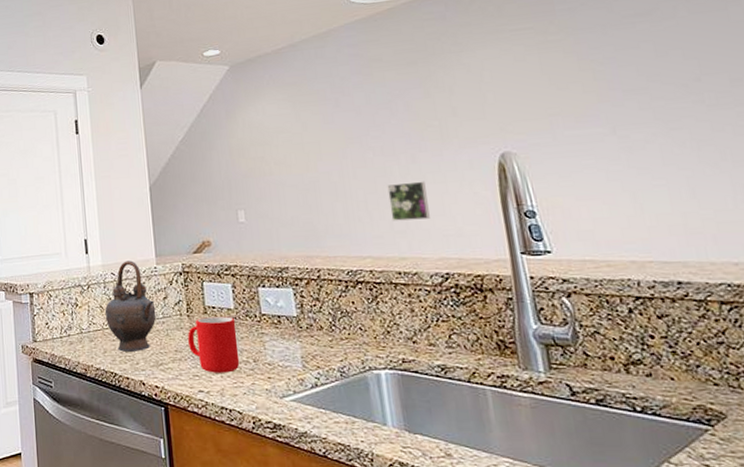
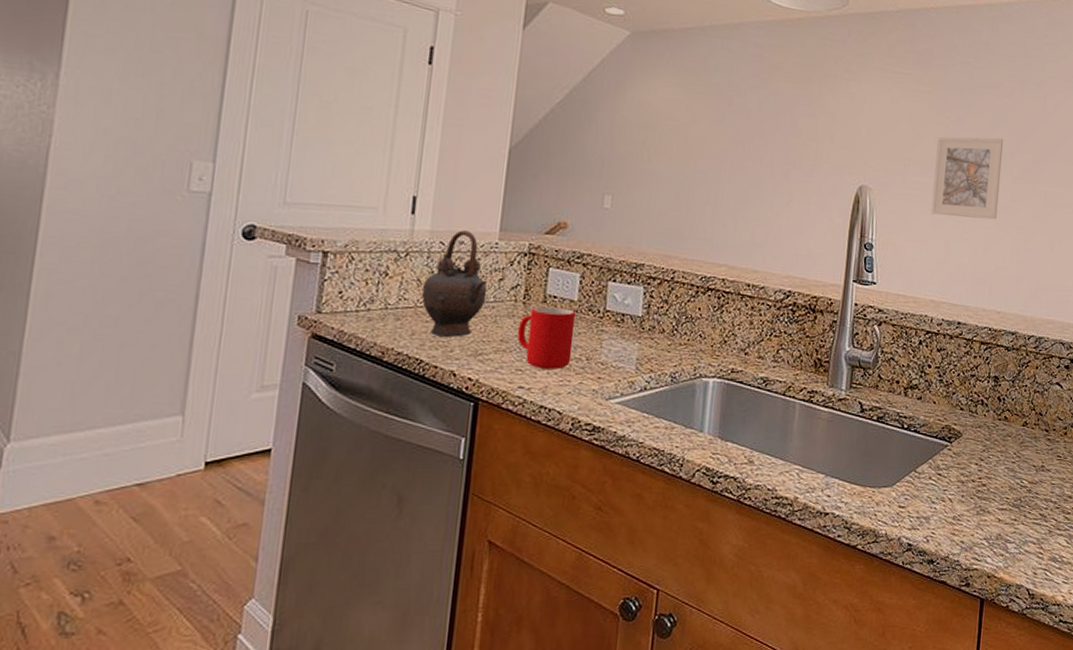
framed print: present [387,181,430,221] -> none [753,196,791,236]
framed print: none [586,66,697,167] -> present [931,136,1004,220]

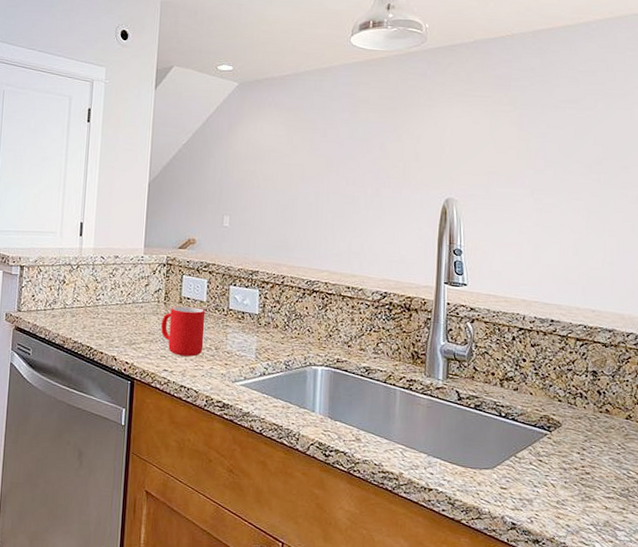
teapot: present [421,230,488,337] -> none [89,247,137,330]
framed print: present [931,136,1004,220] -> none [517,148,589,225]

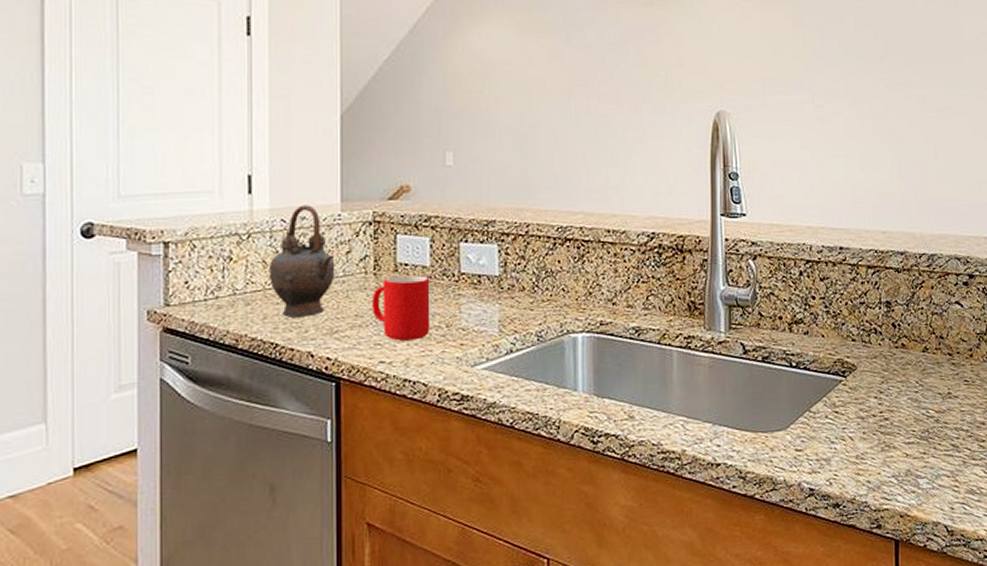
teapot: none [89,247,137,330] -> present [268,205,335,318]

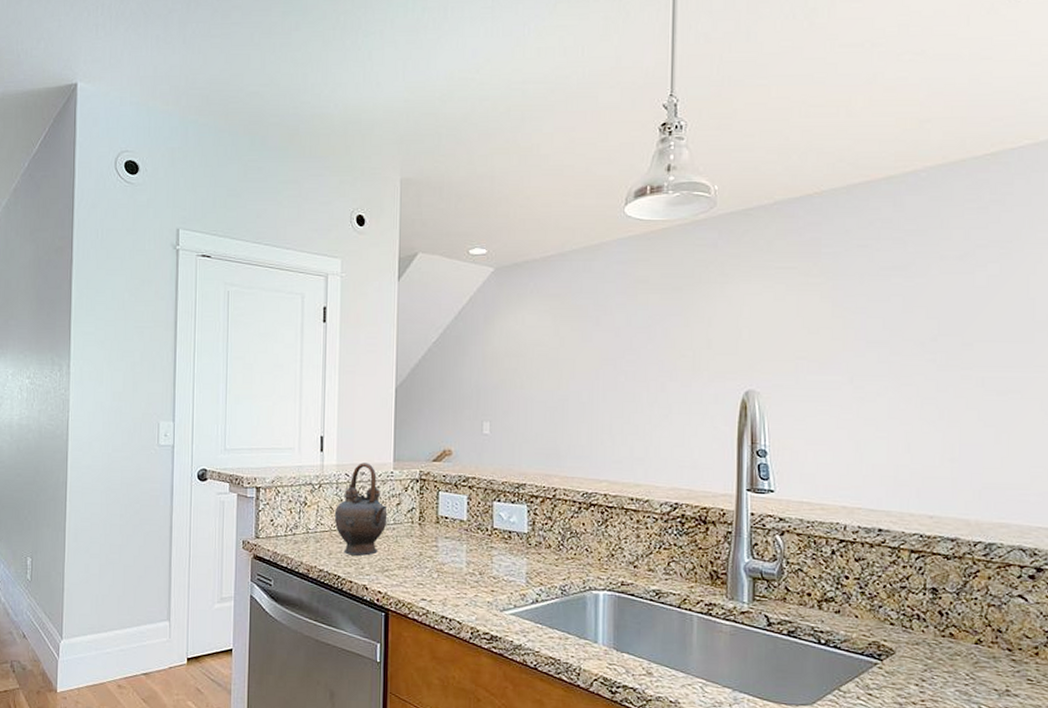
cup: present [372,275,430,341] -> none [417,527,467,583]

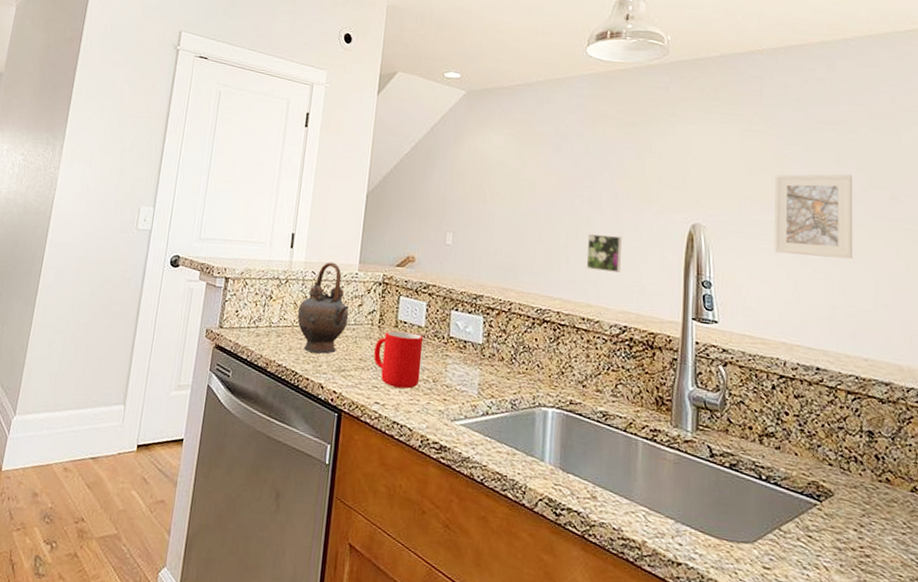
cup: none [417,527,467,583] -> present [374,330,424,389]
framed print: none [633,410,670,448] -> present [586,234,622,273]
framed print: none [833,323,921,415] -> present [774,174,853,260]

